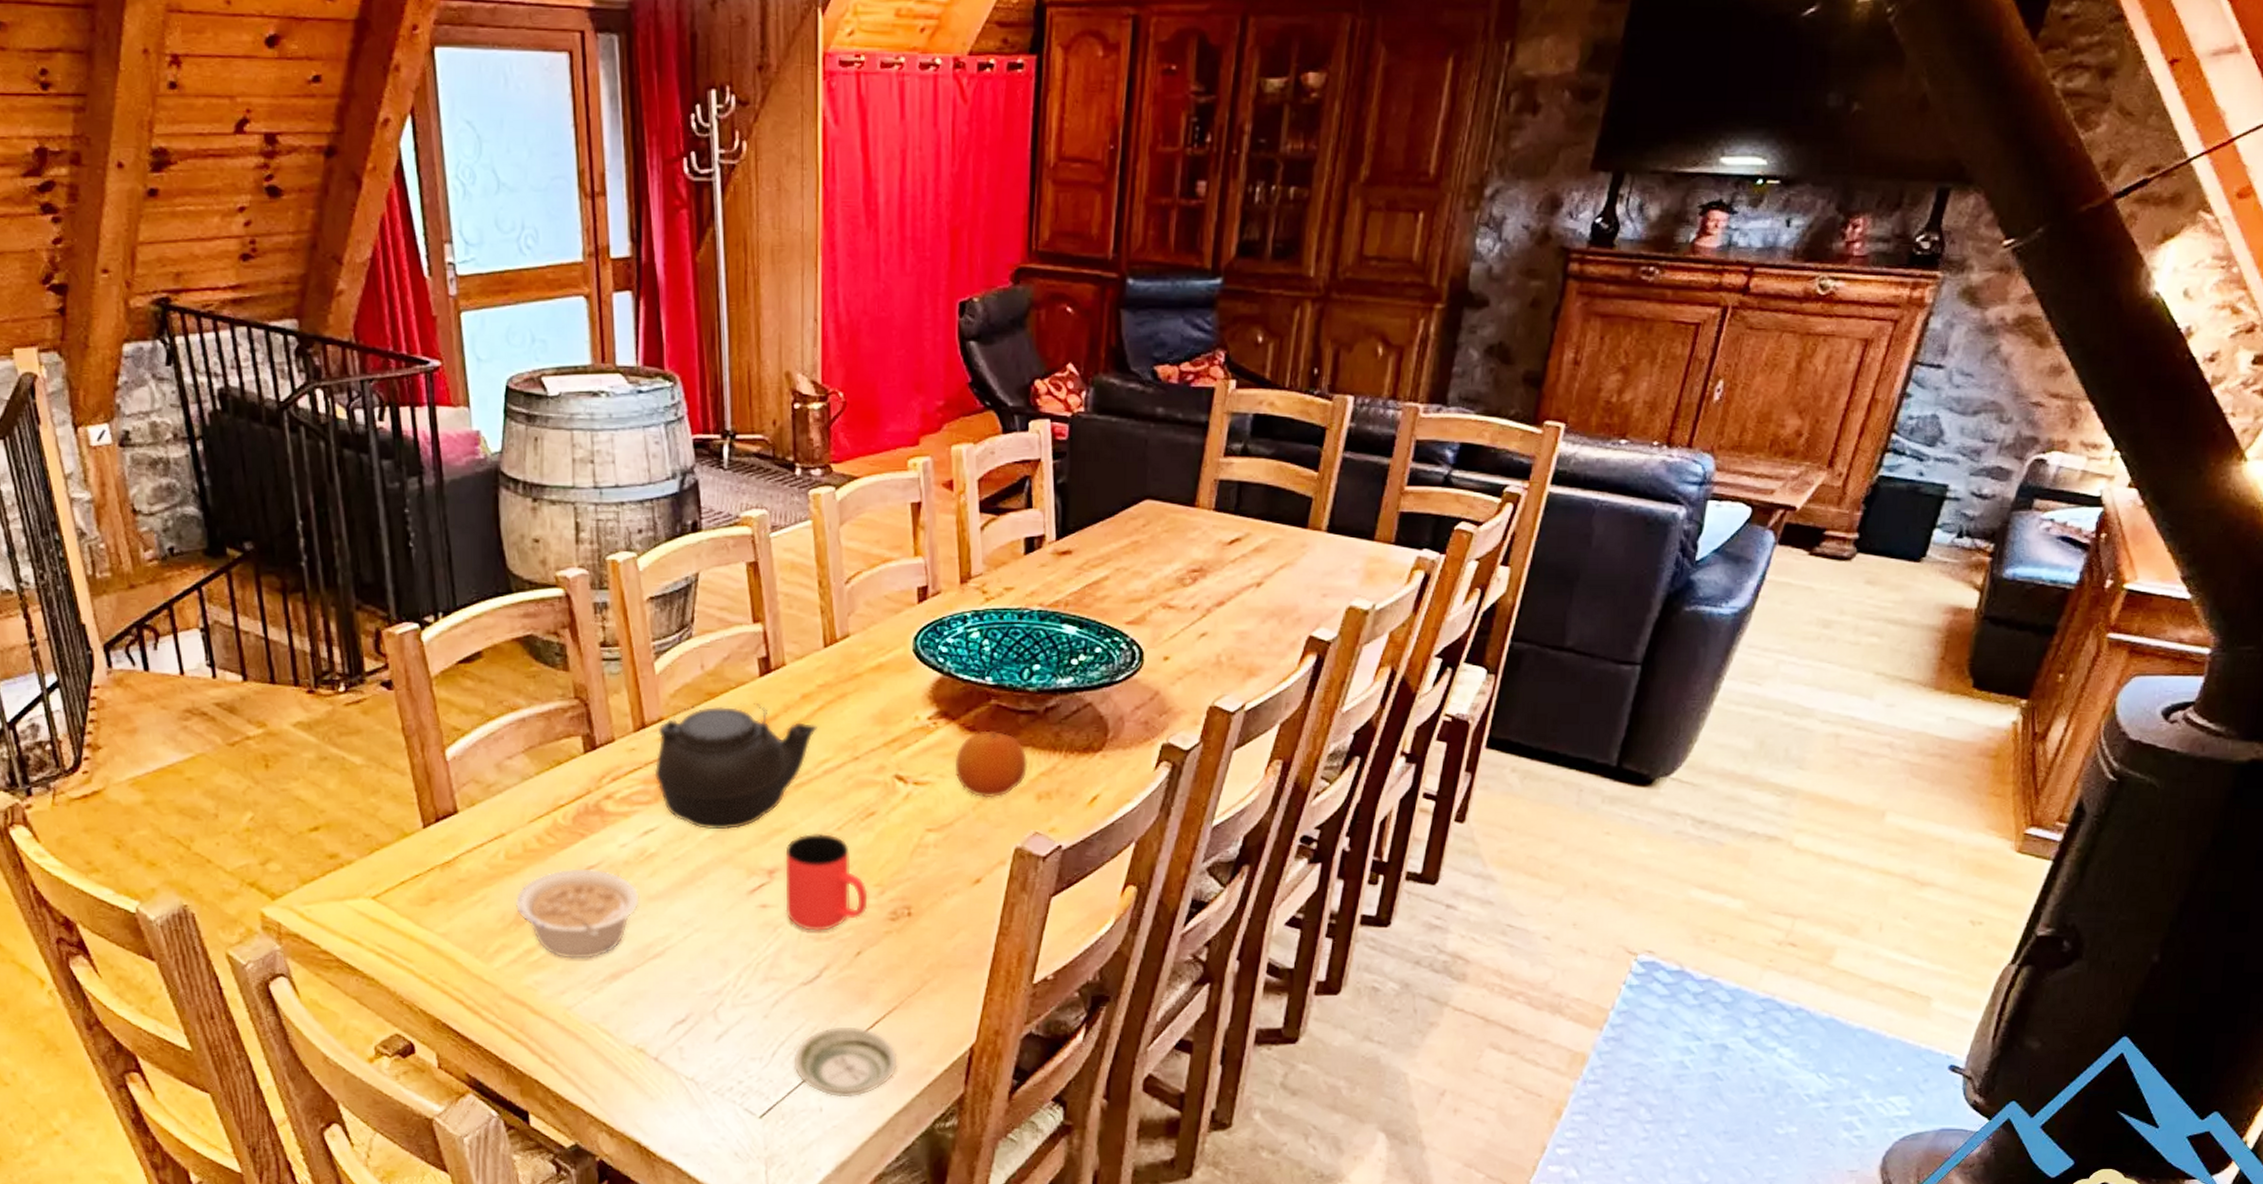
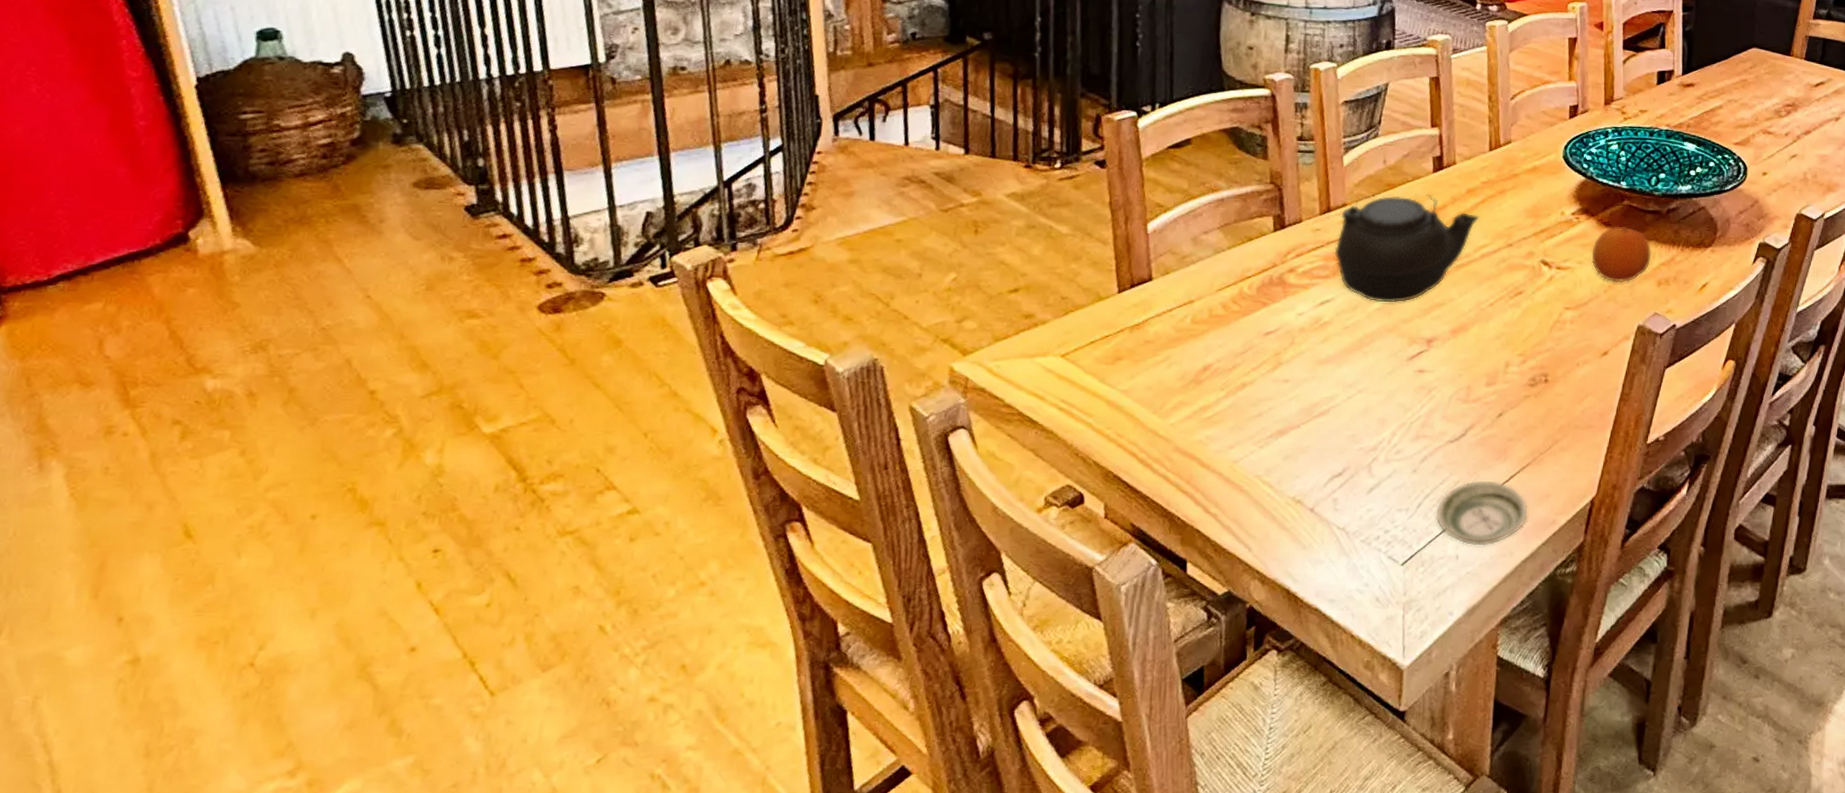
legume: present [515,868,639,959] -> none [1196,333,1311,416]
cup: present [785,834,868,931] -> none [1439,309,1512,394]

